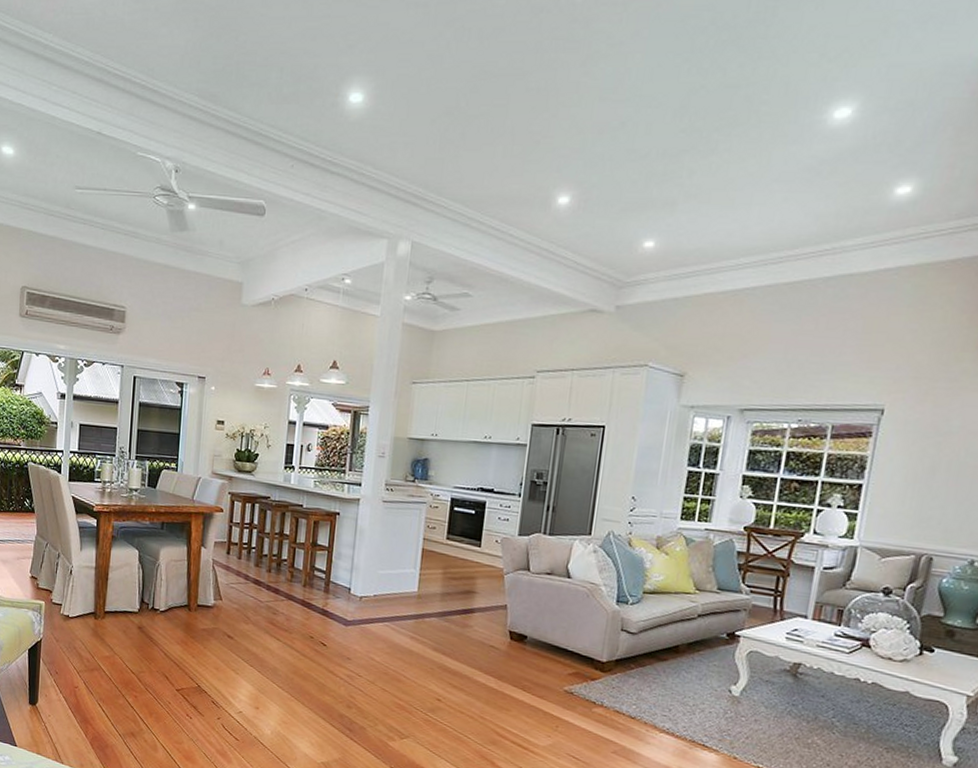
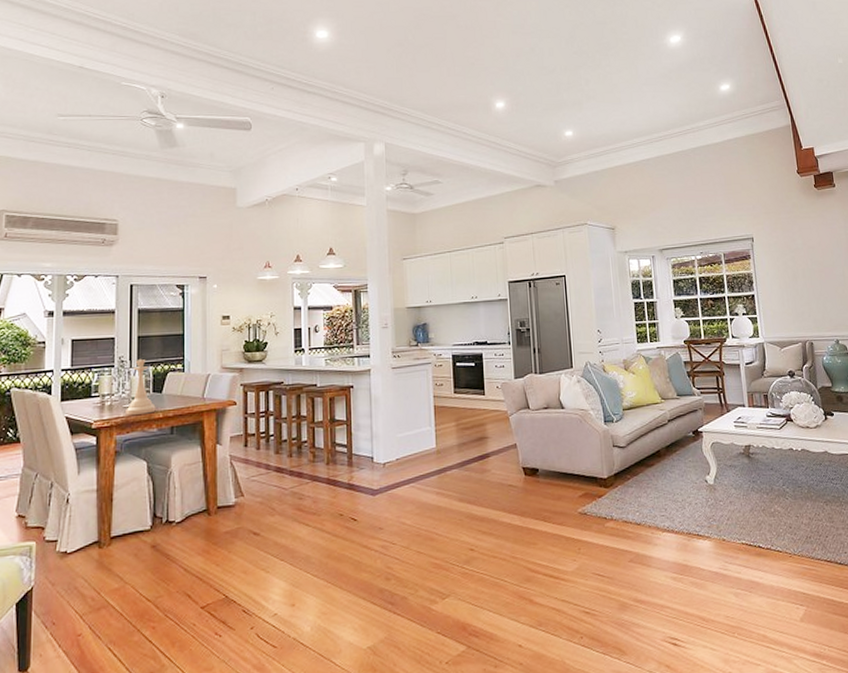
chess piece: none [123,451,150,506] -> present [126,358,156,415]

